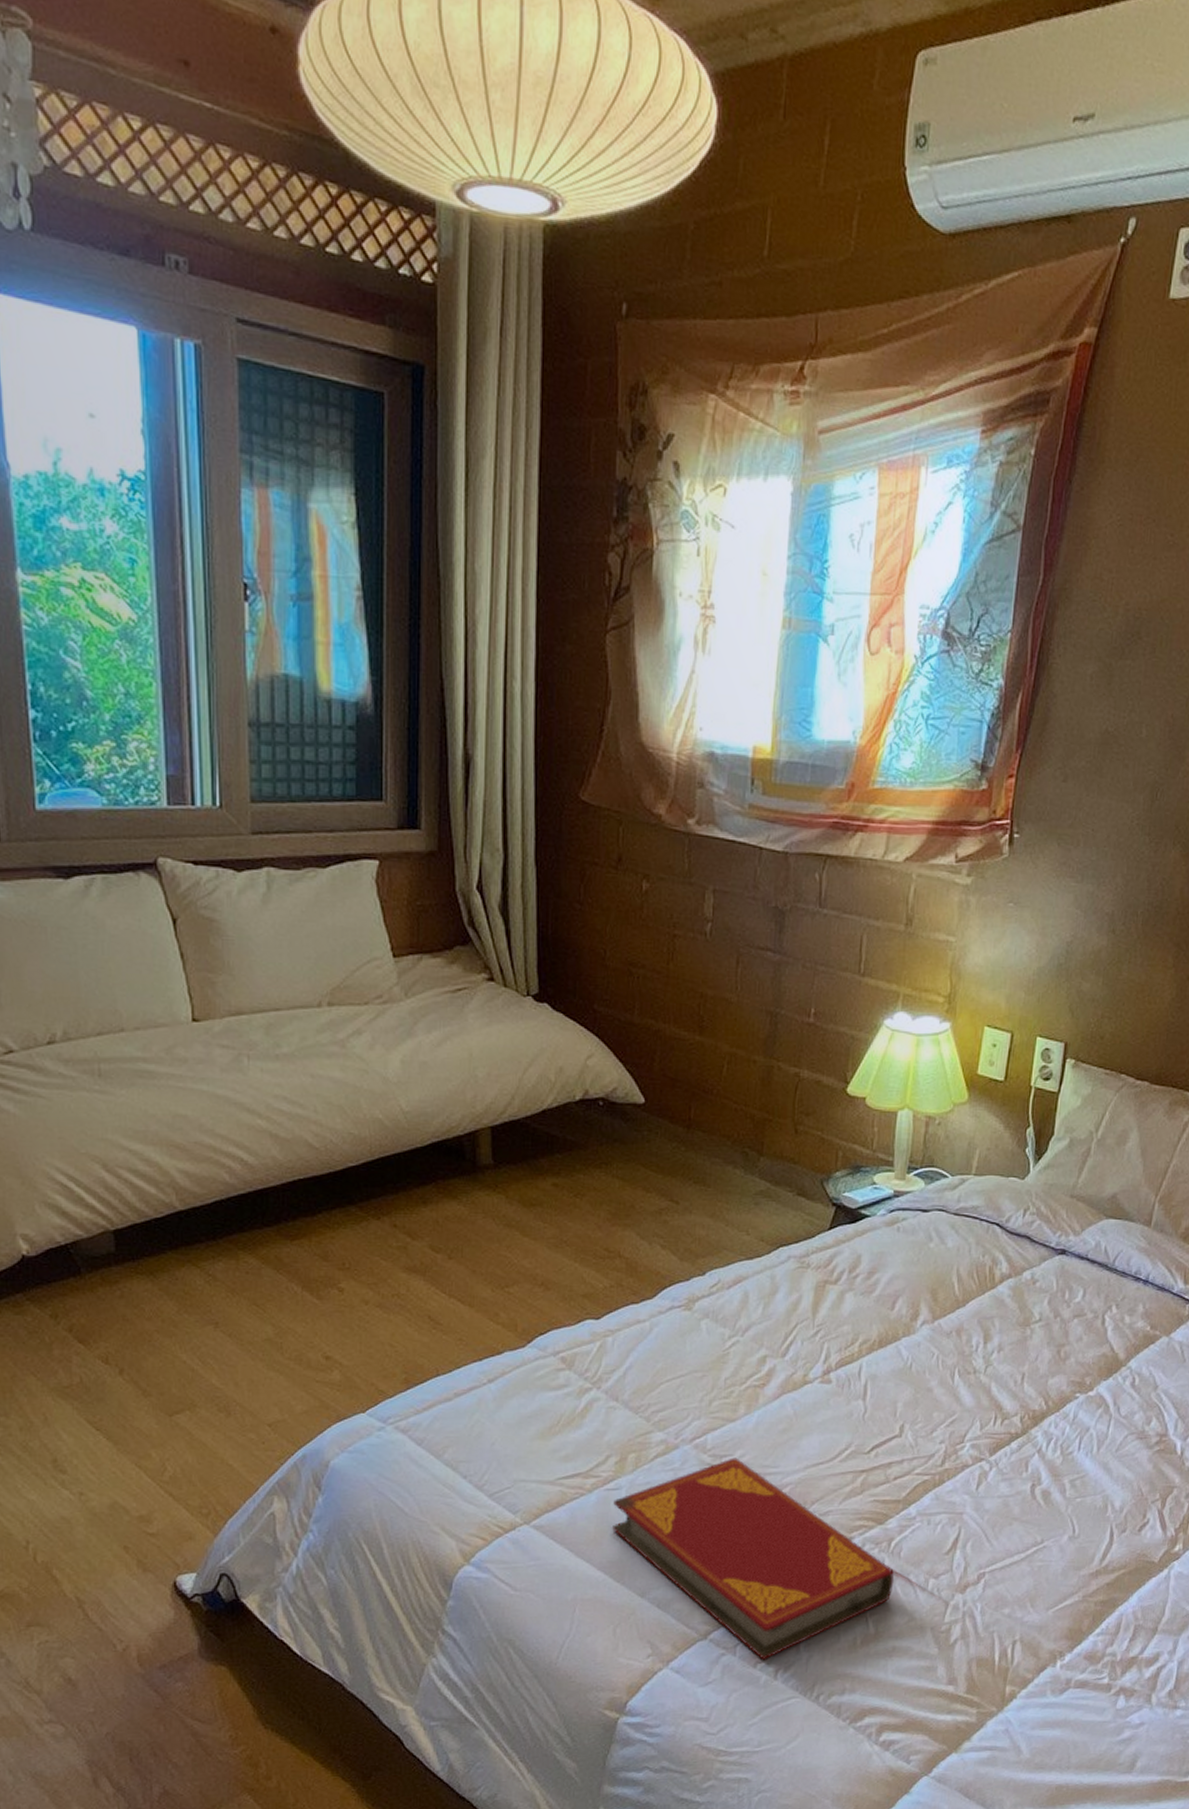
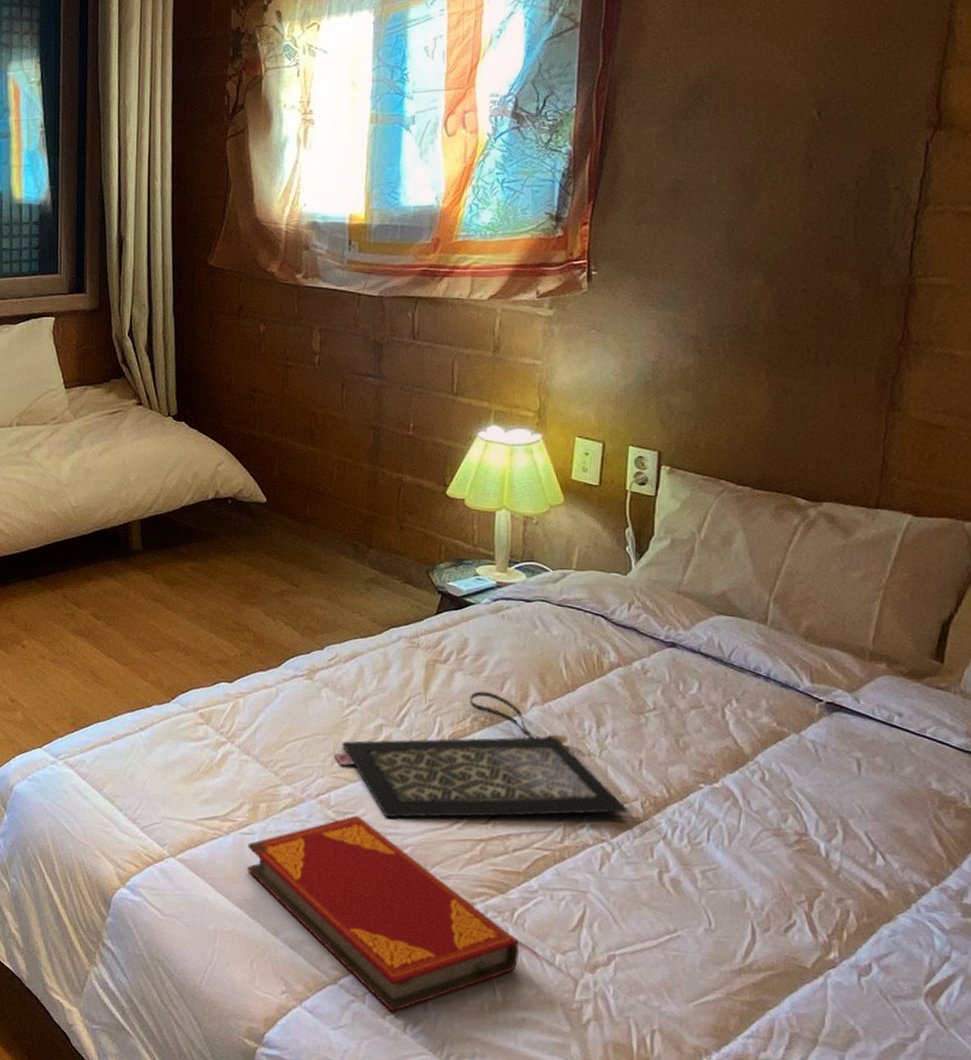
clutch bag: none [712,1312,1009,1457] -> present [334,691,629,818]

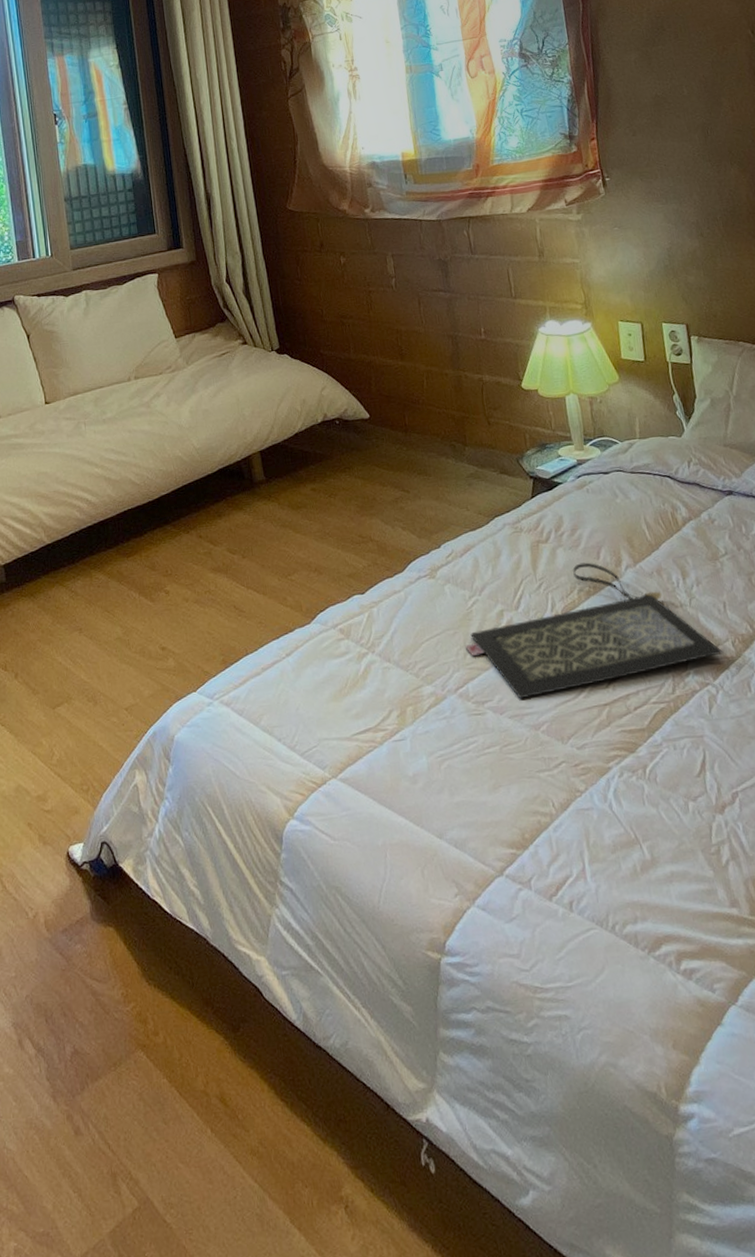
hardback book: present [246,815,520,1012] -> none [401,702,658,892]

